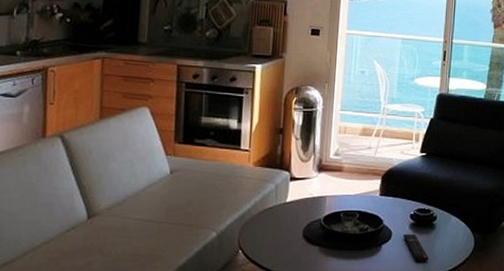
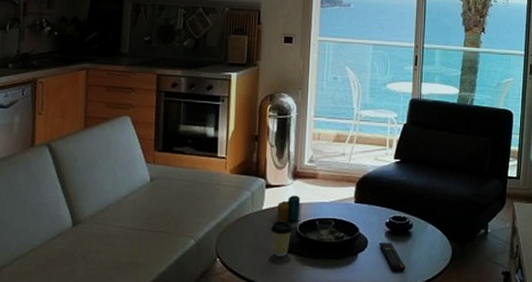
coffee cup: none [294,213,318,248] -> present [270,220,294,256]
candle: none [301,188,325,215] -> present [277,195,300,223]

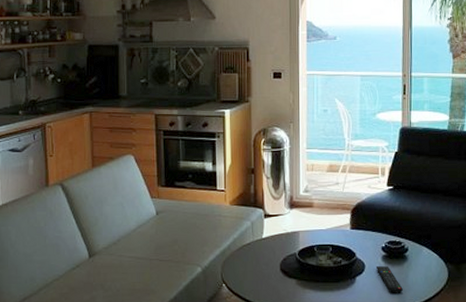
coffee cup: present [270,220,294,256] -> none [271,248,293,281]
candle: present [277,195,300,223] -> none [276,224,298,250]

